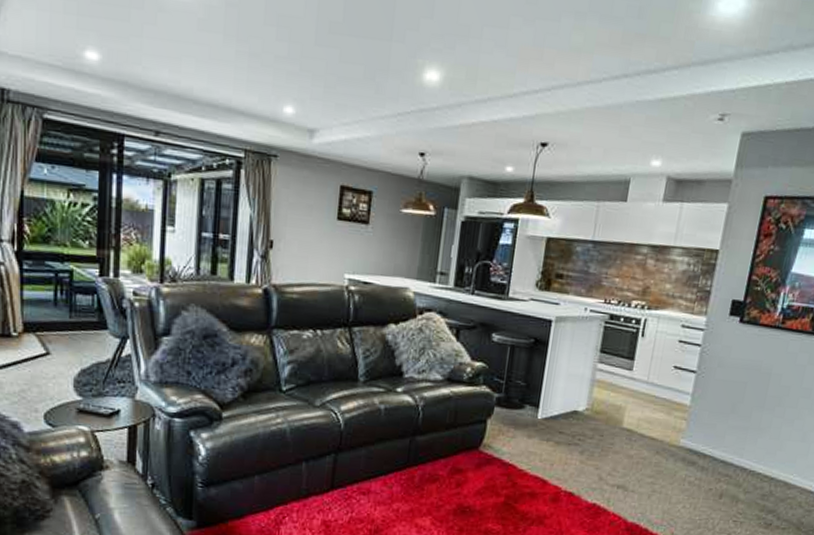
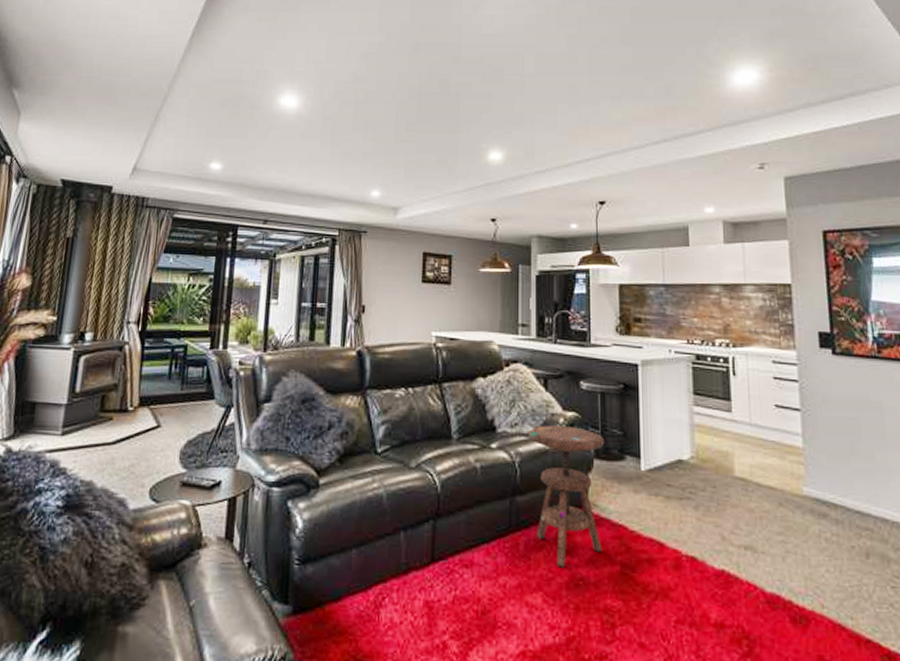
side table: none [431,373,508,497] -> present [528,425,605,568]

